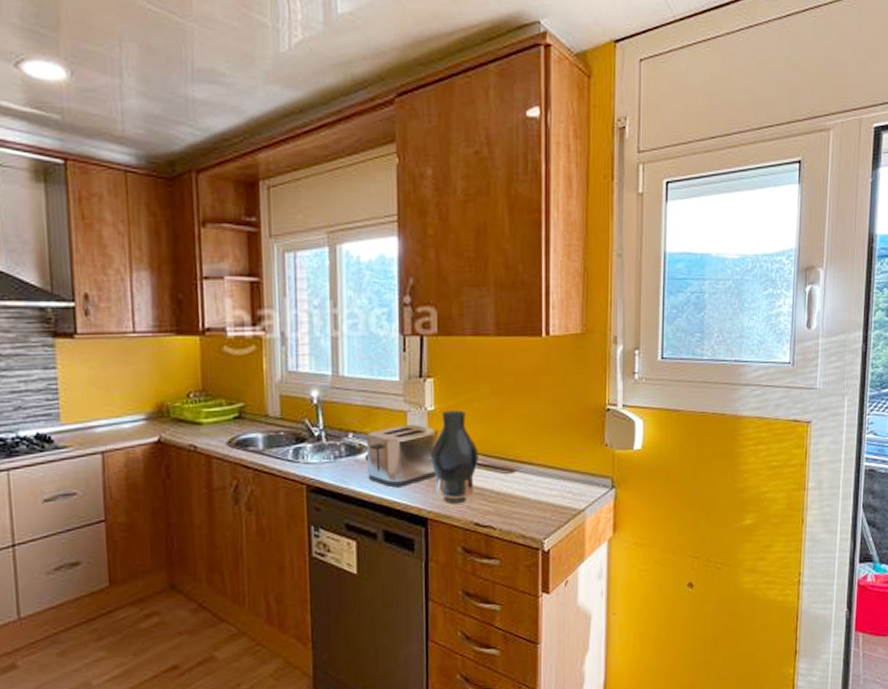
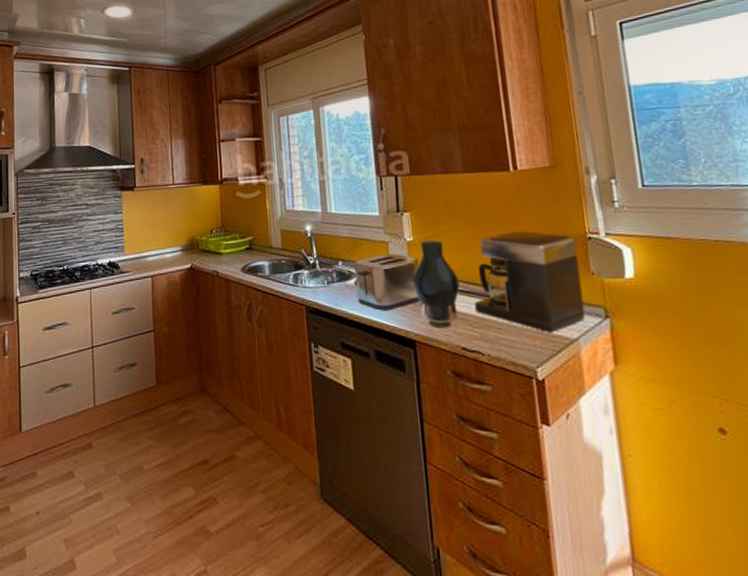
coffee maker: none [491,402,594,504] -> present [474,231,586,332]

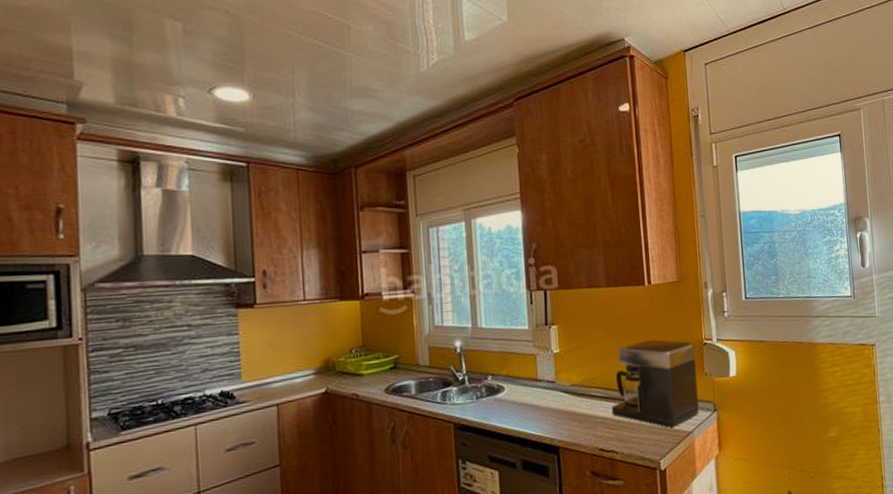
toaster: present [353,254,421,311] -> none [502,365,565,422]
vase: present [412,240,460,329] -> none [558,351,600,433]

